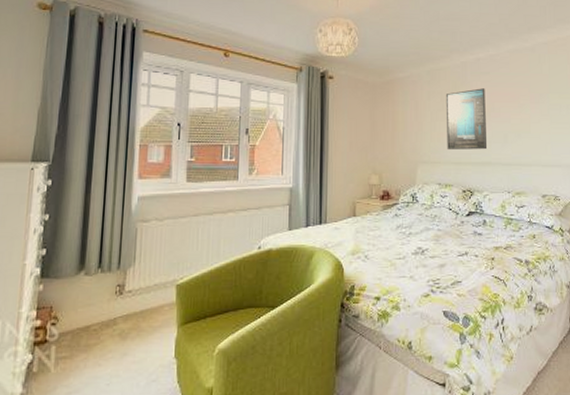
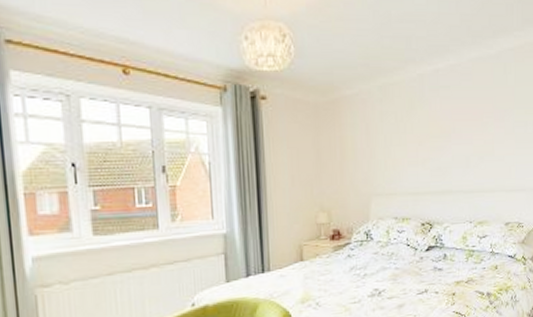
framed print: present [445,88,488,150] -> none [400,105,448,178]

